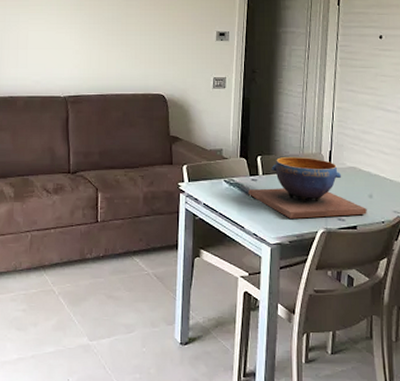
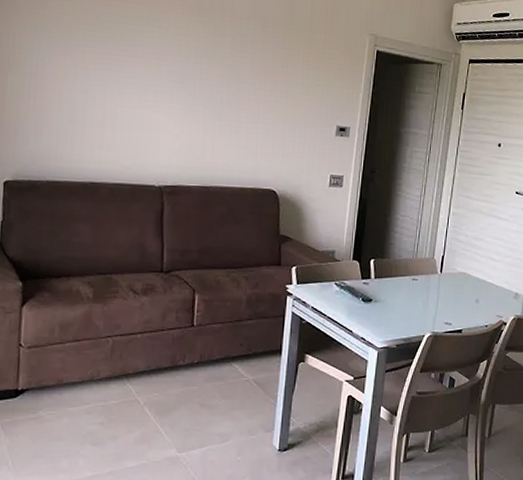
decorative bowl: present [248,157,367,219] -> none [359,261,473,323]

